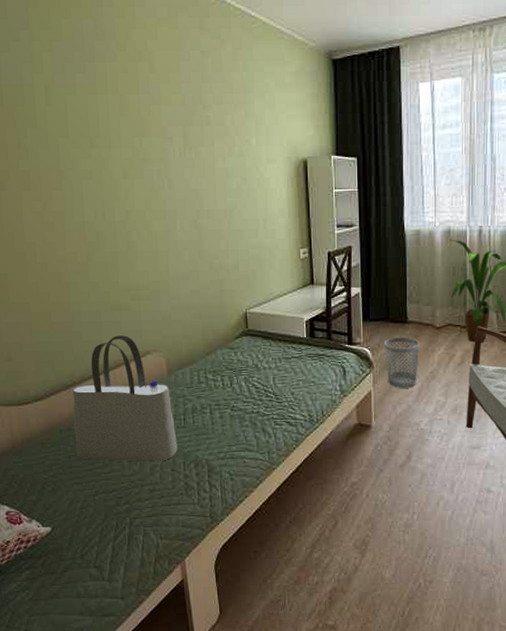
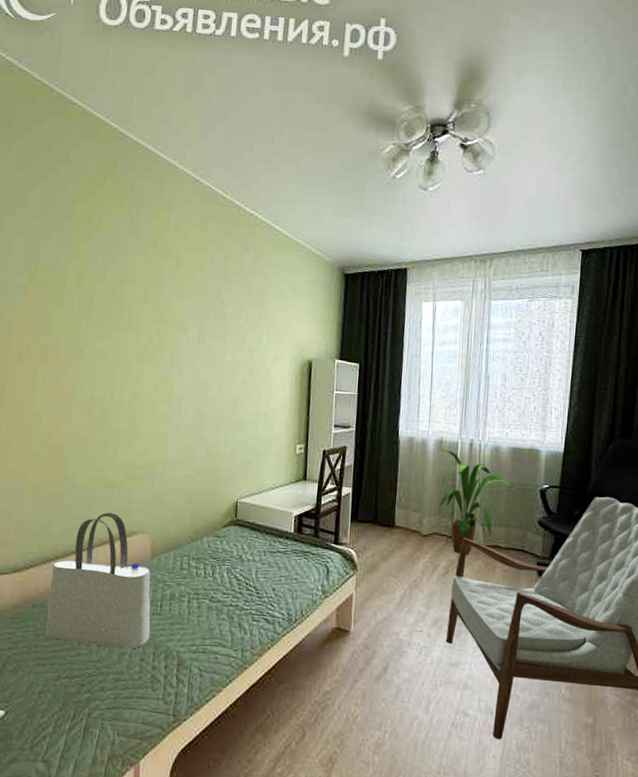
wastebasket: present [385,337,419,388] -> none [370,541,405,595]

